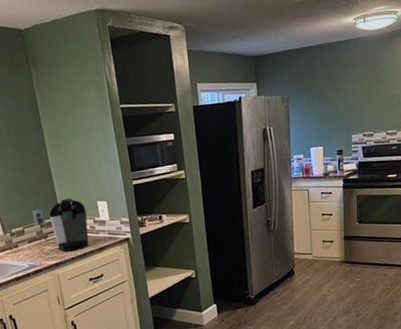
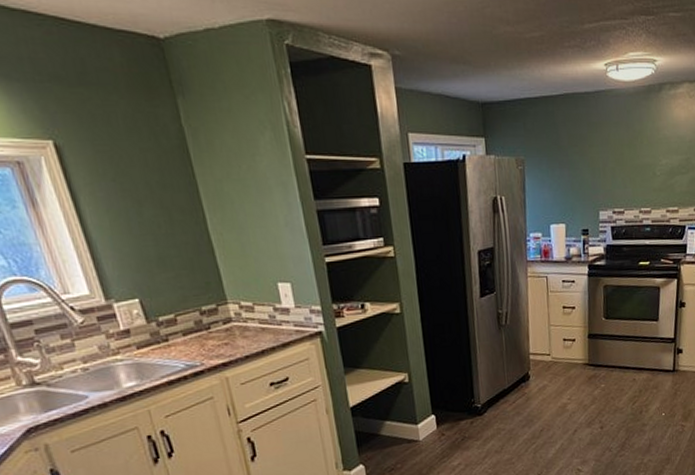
coffee maker: present [33,198,89,252] -> none [187,278,268,348]

